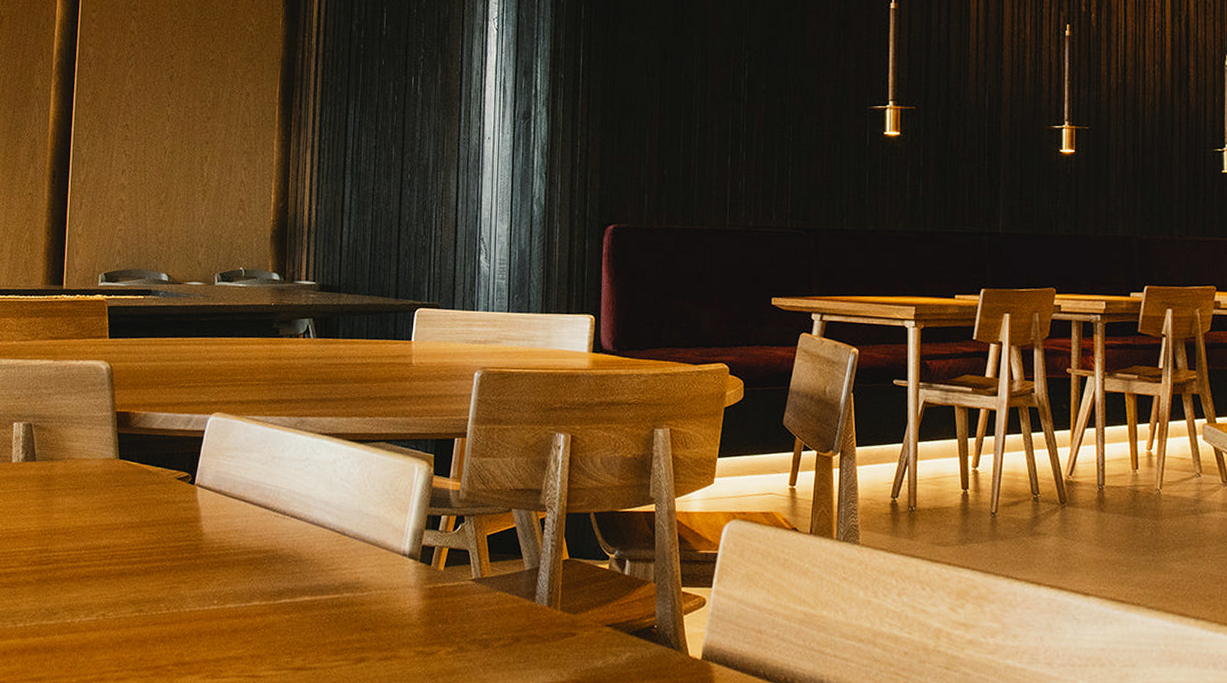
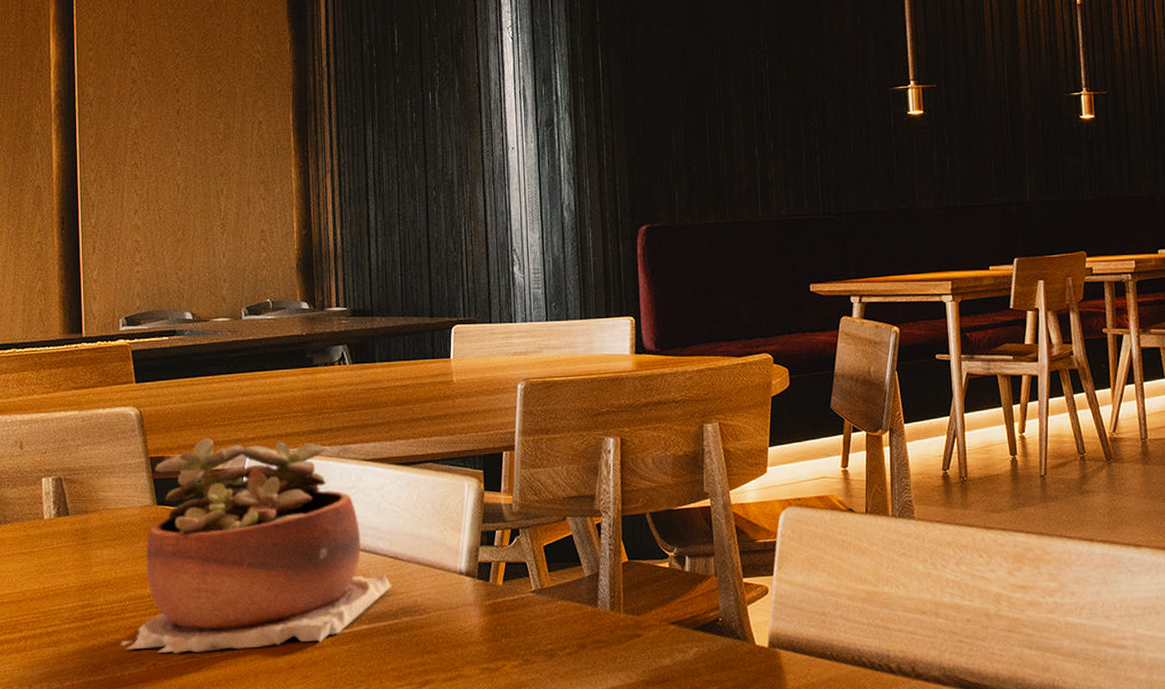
succulent plant: none [72,398,337,609] -> present [119,438,392,654]

